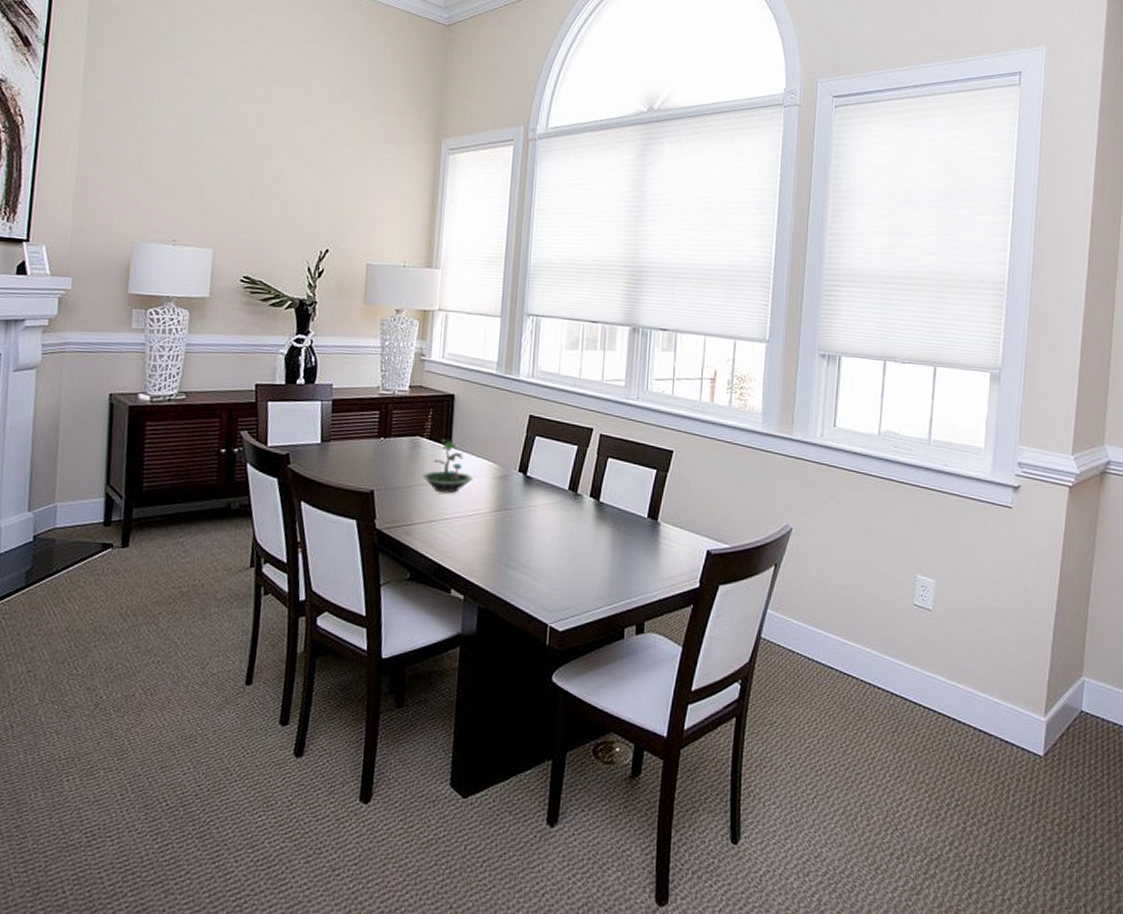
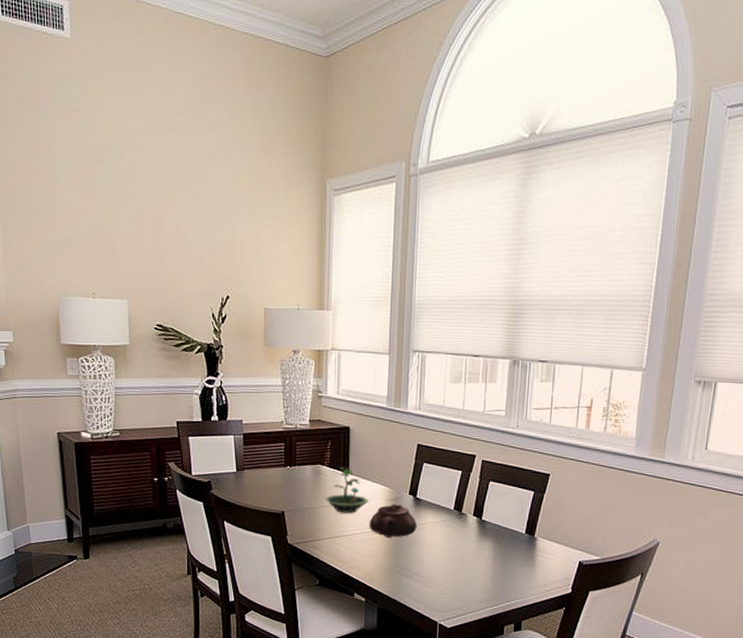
teapot: none [471,482,527,522] -> present [369,503,417,538]

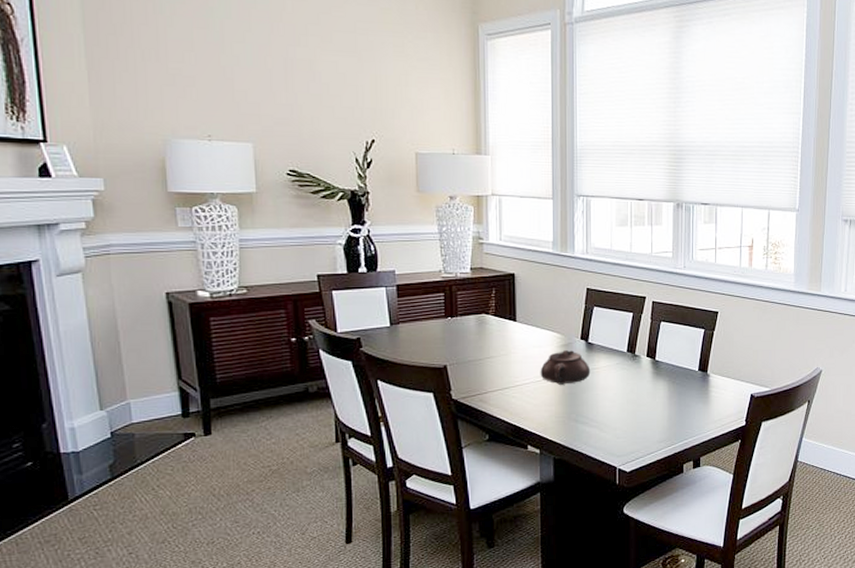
terrarium: present [324,466,370,514] -> none [490,314,540,363]

